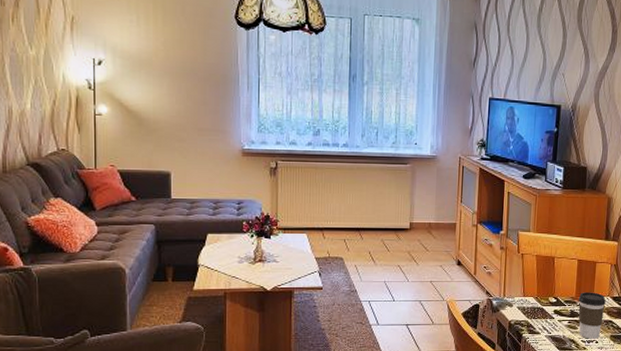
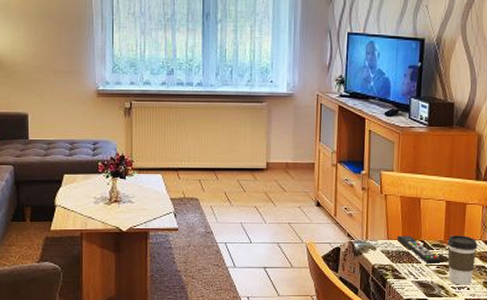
remote control: none [532,292,572,320] -> present [397,235,441,265]

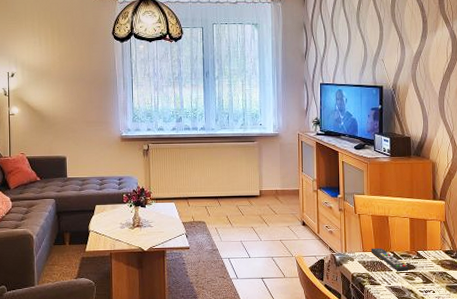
coffee cup: present [447,235,477,285] -> none [413,247,439,289]

